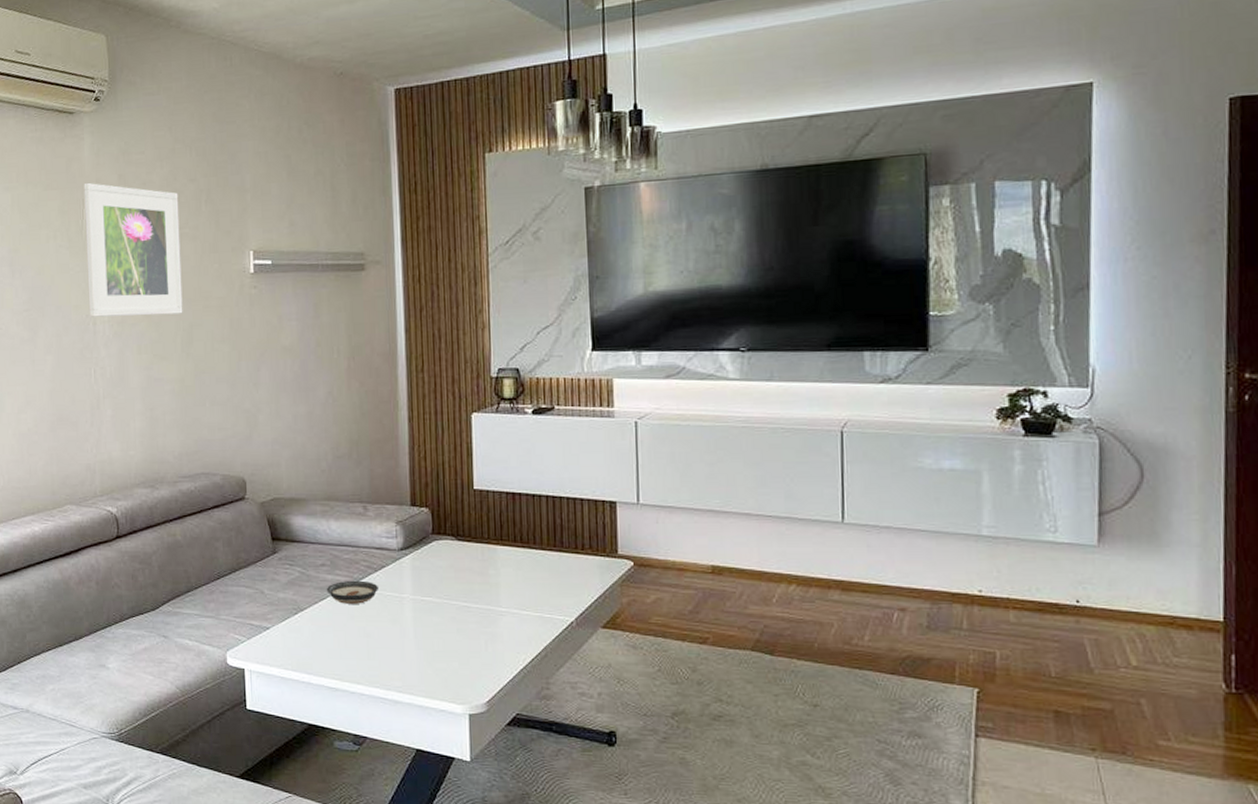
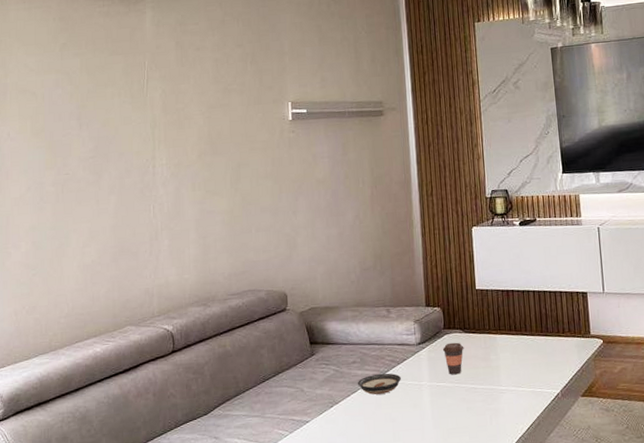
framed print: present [84,182,183,317] -> none [145,48,232,161]
coffee cup: none [429,551,457,589] -> present [442,342,464,375]

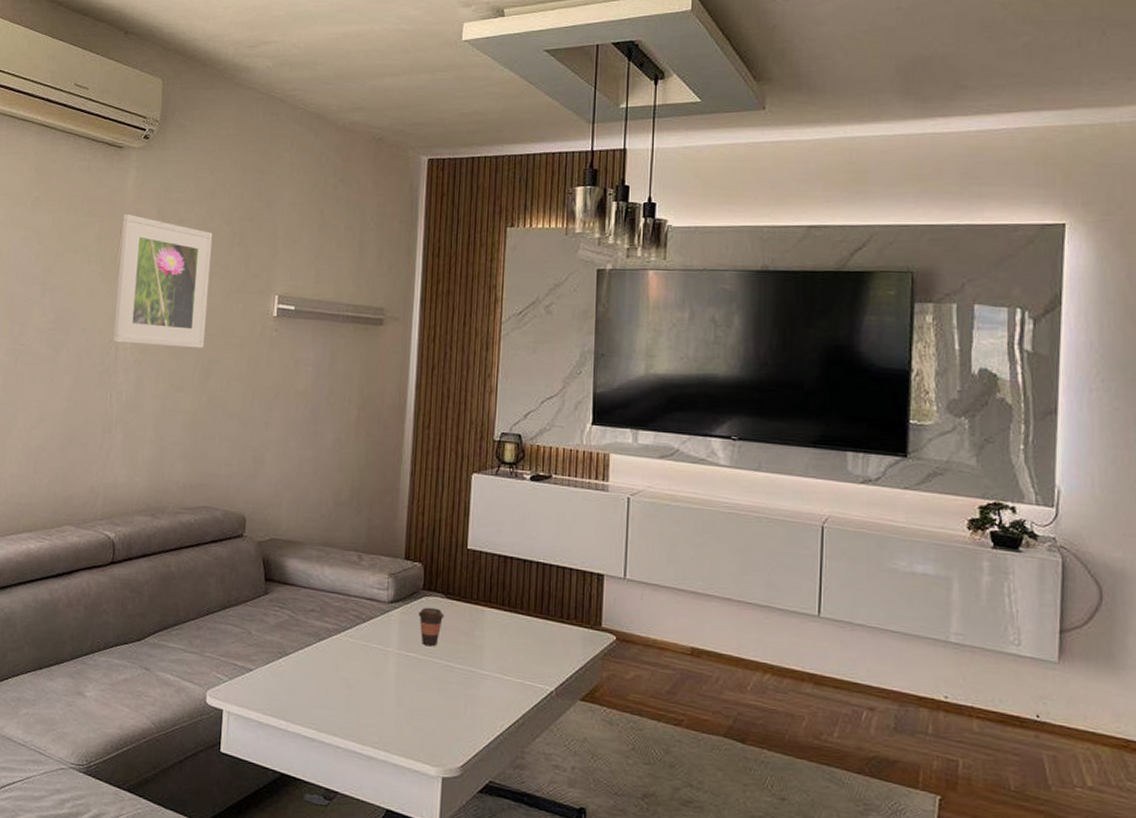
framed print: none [145,48,232,161] -> present [112,213,213,348]
saucer: present [357,373,401,395] -> none [313,629,365,654]

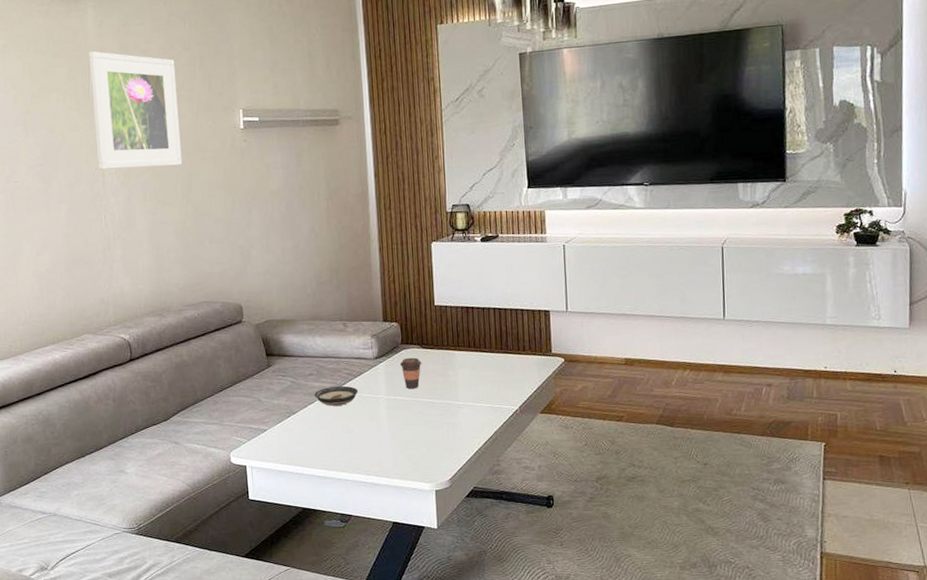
saucer: none [313,629,365,654] -> present [314,385,358,406]

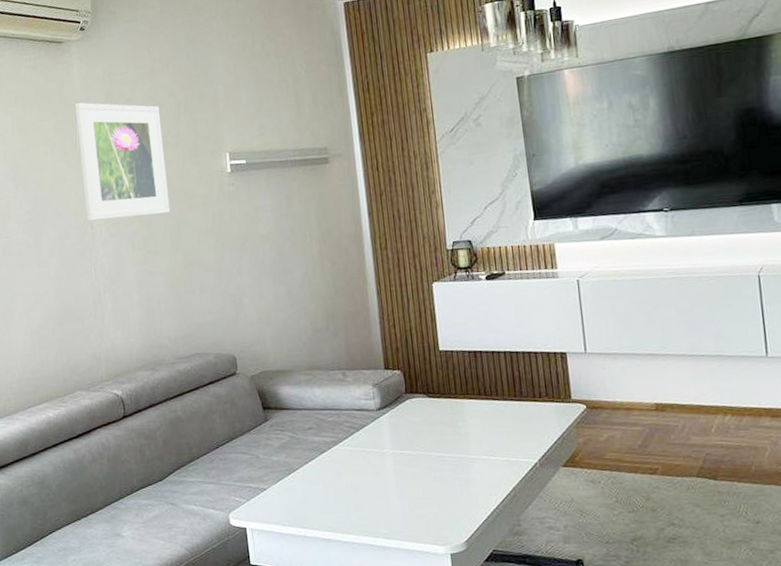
saucer: present [314,385,358,406] -> none [314,439,361,462]
coffee cup: present [399,357,422,389] -> none [404,407,429,443]

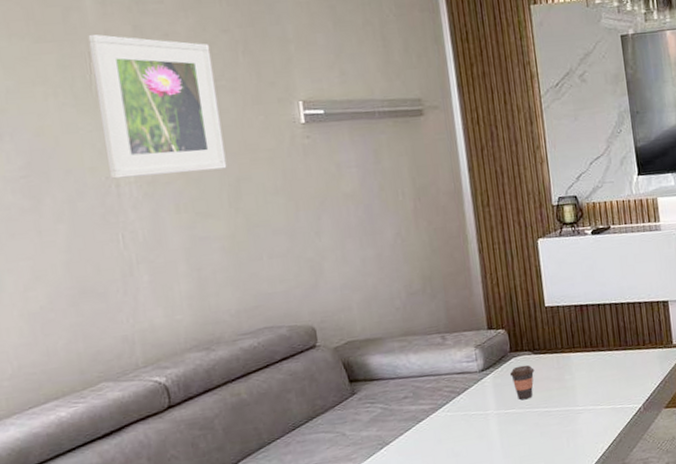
coffee cup: none [404,407,429,443] -> present [509,365,535,400]

